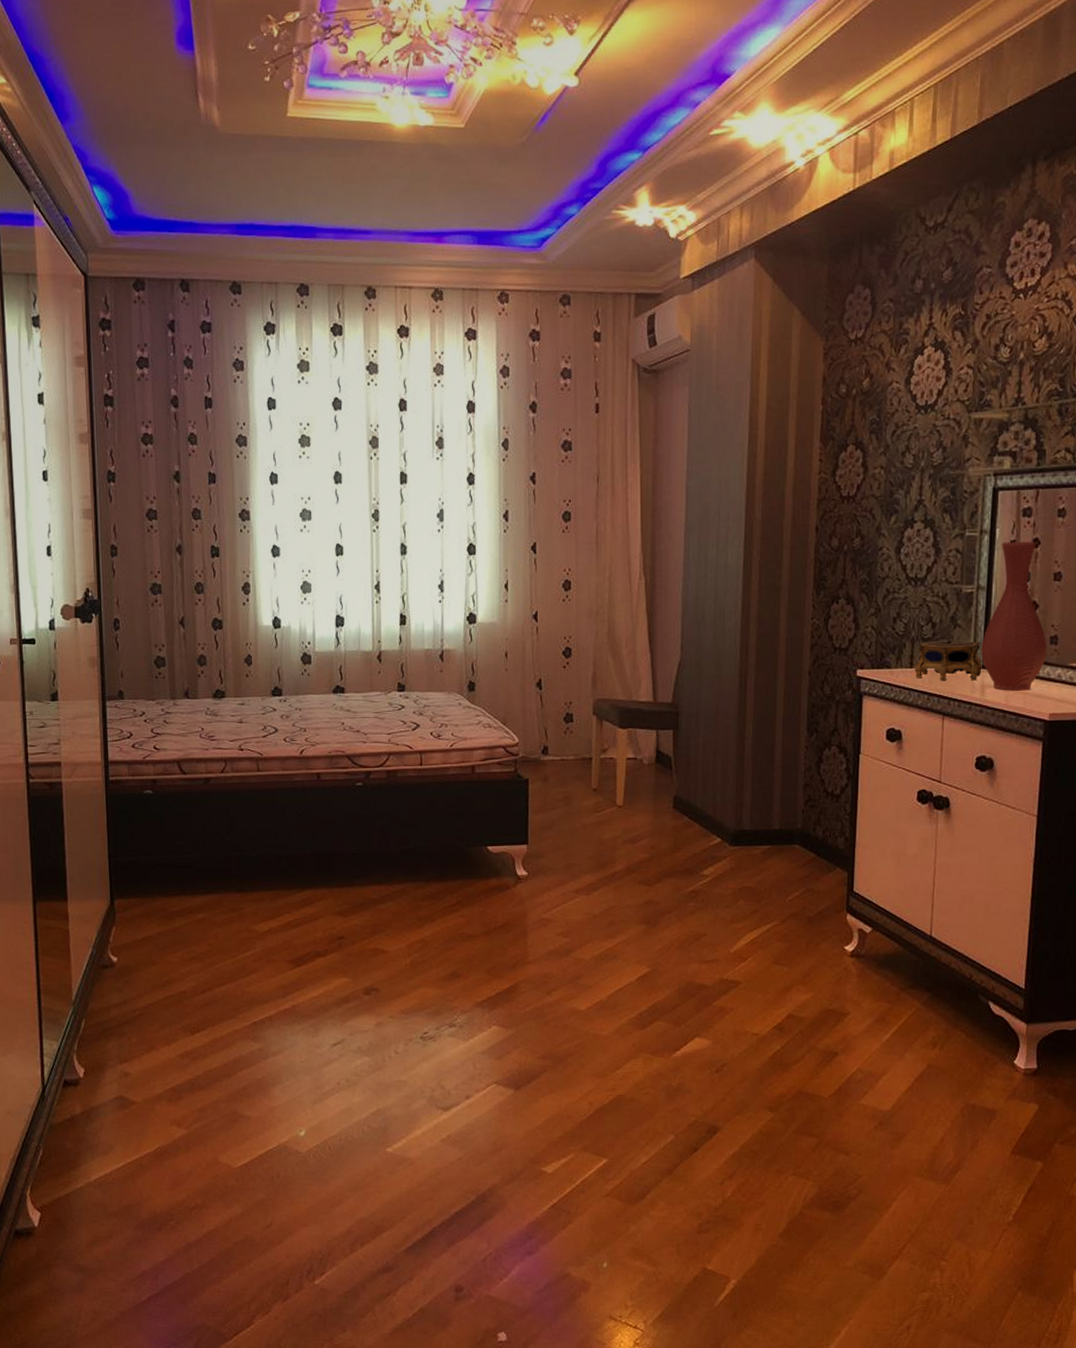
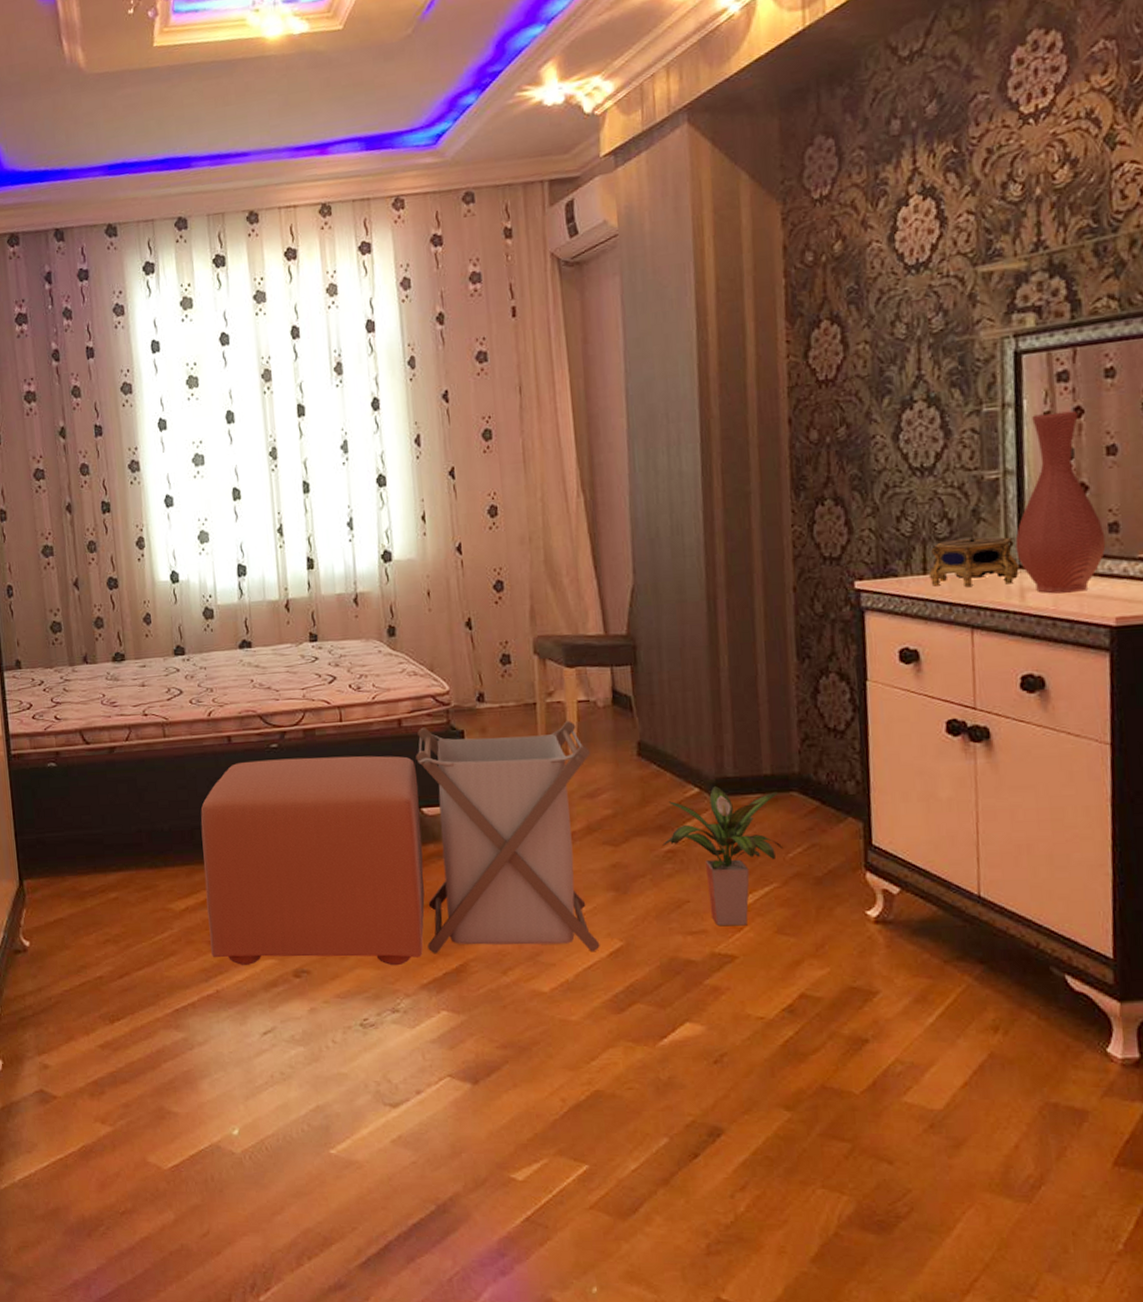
ottoman: none [287,796,486,986] -> present [201,755,425,966]
laundry basket: none [484,774,634,976] -> present [416,721,600,953]
potted plant: none [688,837,785,957] -> present [662,786,784,926]

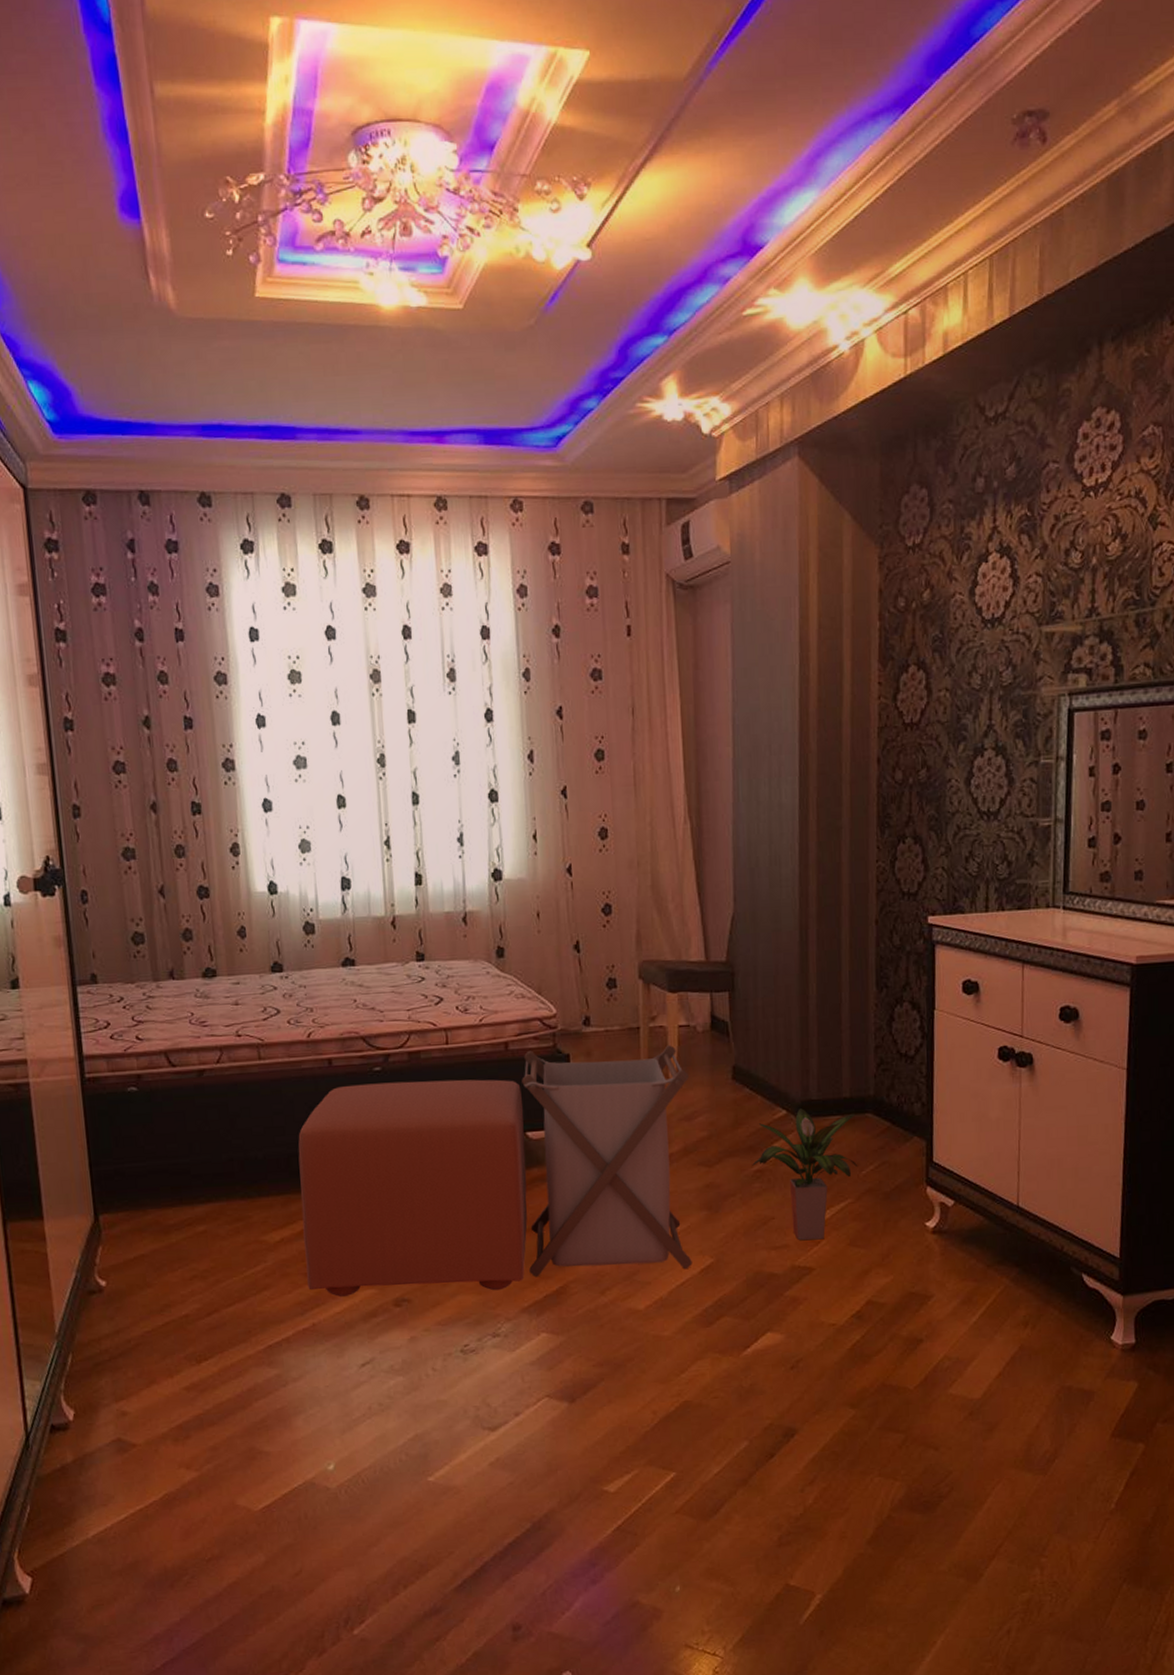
clock: present [928,536,1021,588] -> none [990,878,1064,926]
vase: present [1015,410,1106,594] -> none [1061,767,1132,933]

